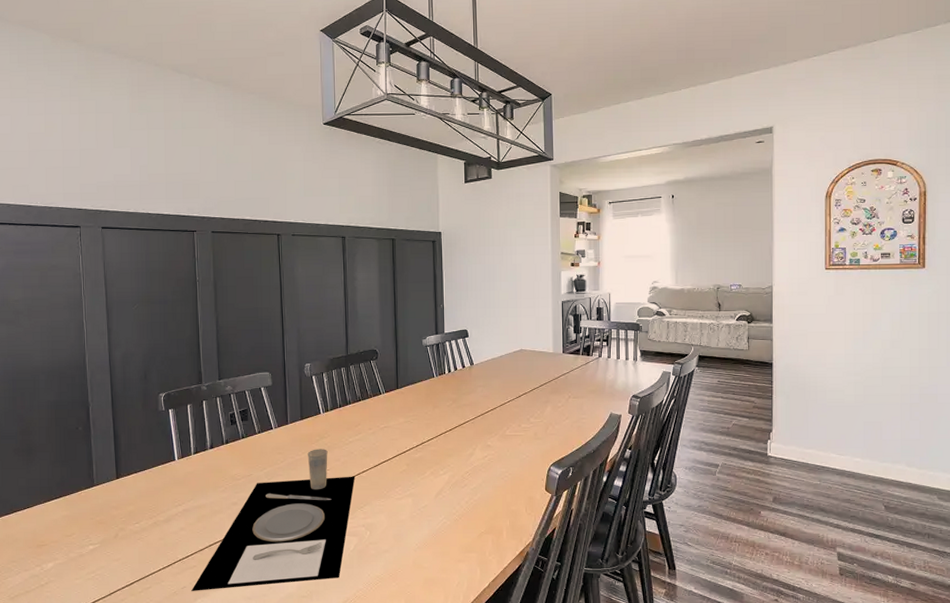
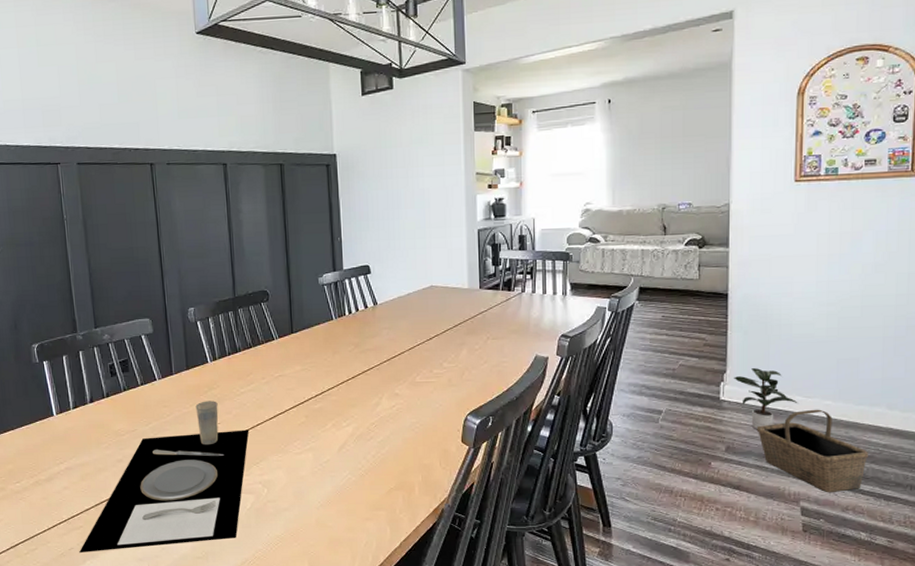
potted plant: none [779,428,833,483] -> present [734,368,798,430]
basket: none [798,465,892,540] -> present [756,409,868,493]

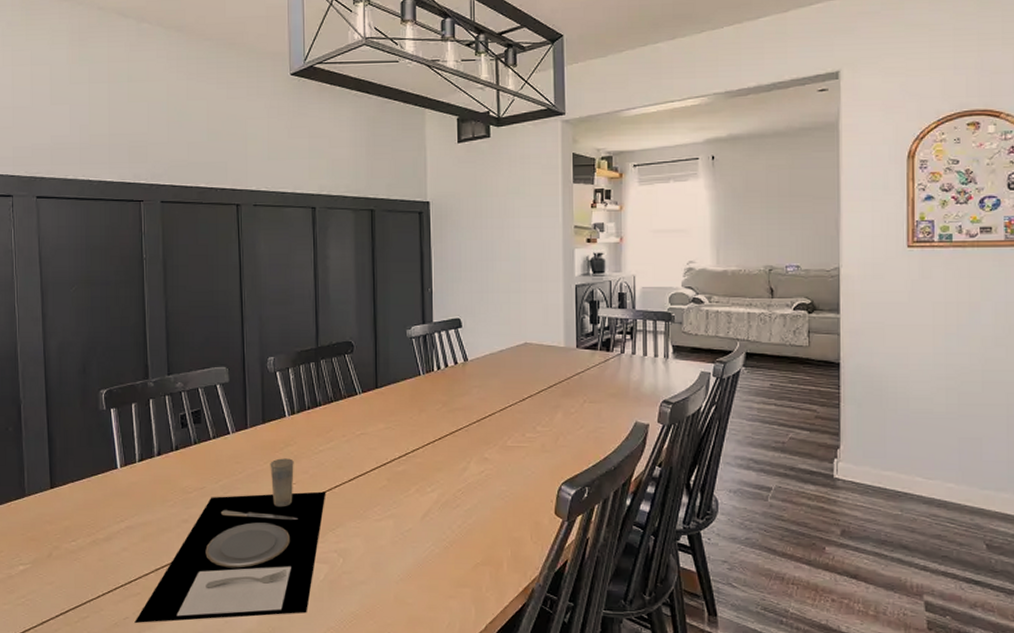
potted plant: present [734,368,798,430] -> none [848,445,918,513]
basket: present [756,409,868,493] -> none [874,492,996,587]

